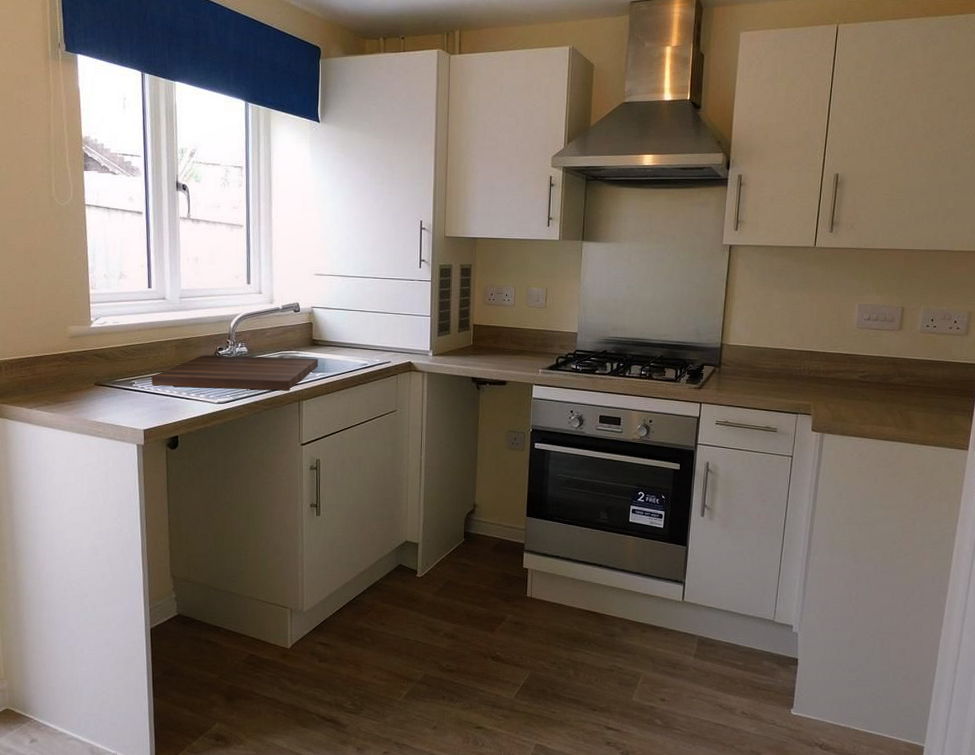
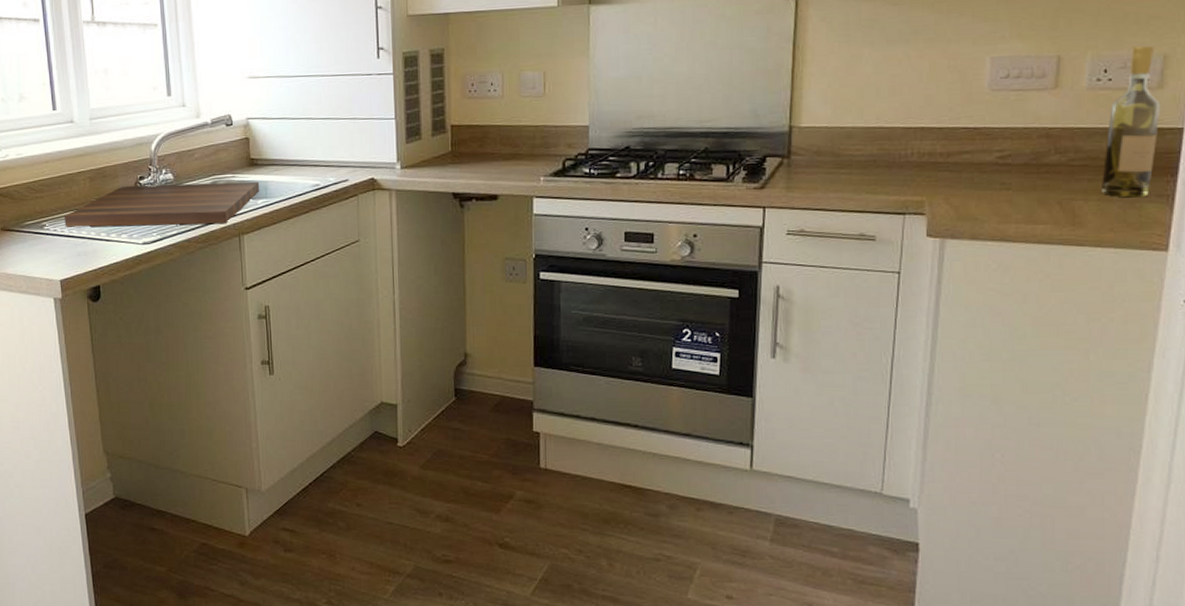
bottle: none [926,304,966,411] -> present [1100,45,1161,198]

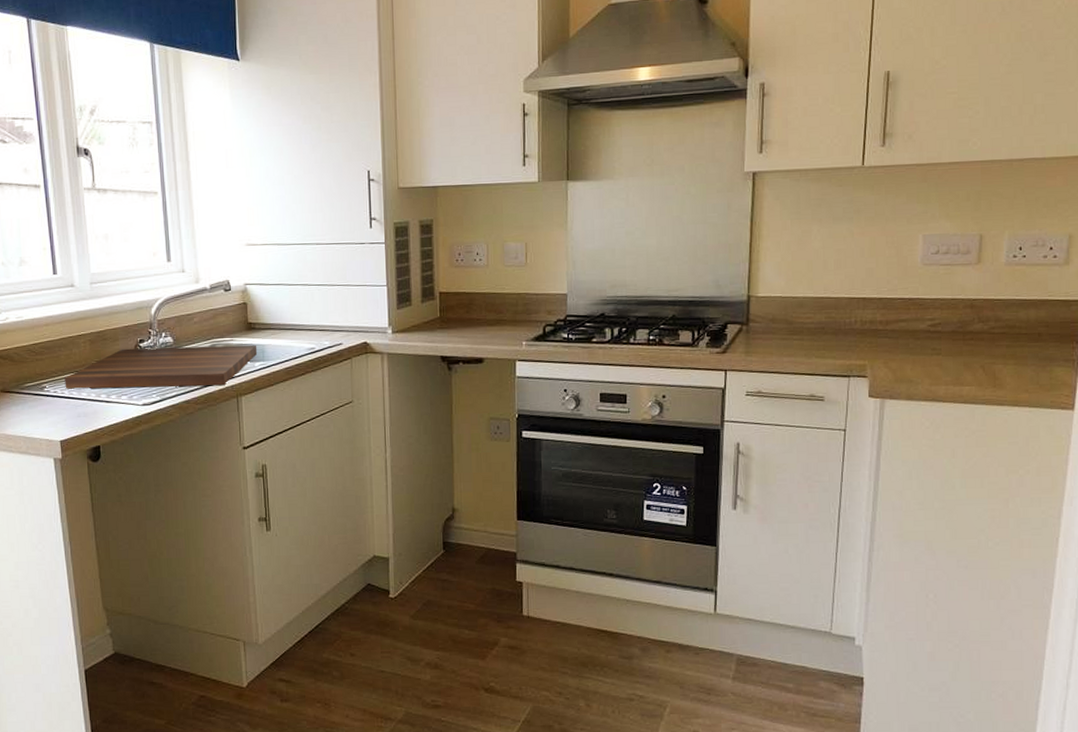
bottle: present [1100,45,1161,198] -> none [1017,226,1067,362]

